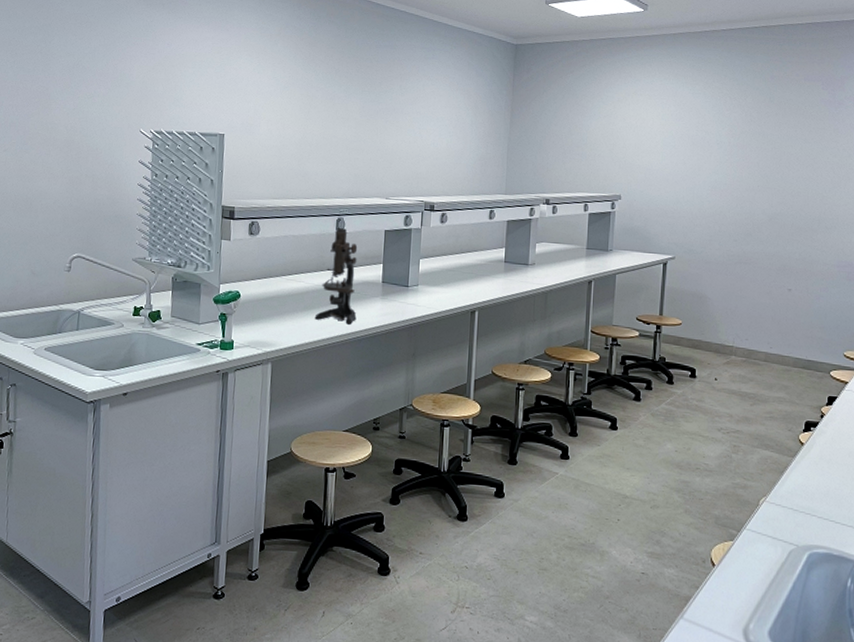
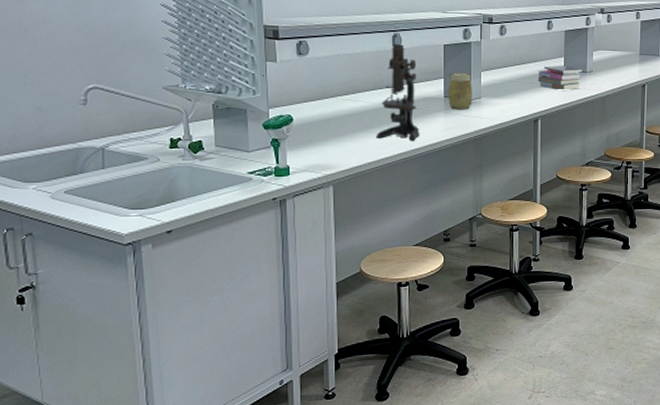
jar: none [386,258,411,298] -> present [448,72,472,111]
books: none [478,256,524,284] -> present [539,65,583,92]

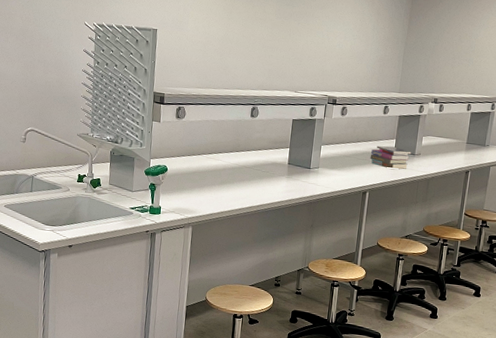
microscope: present [376,44,420,142] -> none [229,116,269,199]
jar: present [448,72,472,111] -> none [291,143,313,177]

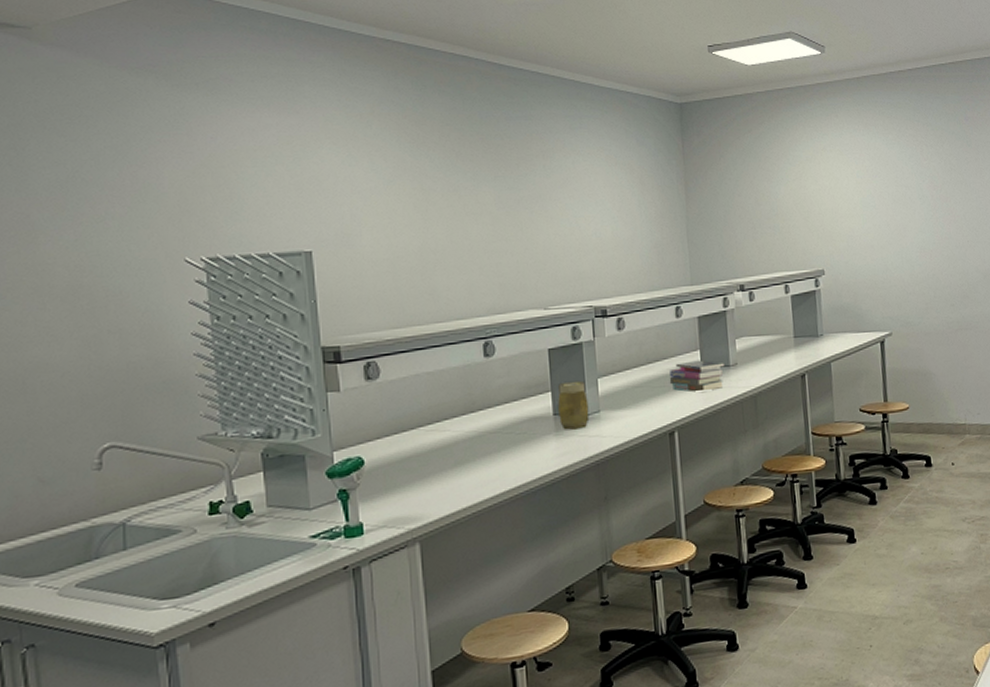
jar: none [291,143,313,177] -> present [558,380,589,431]

